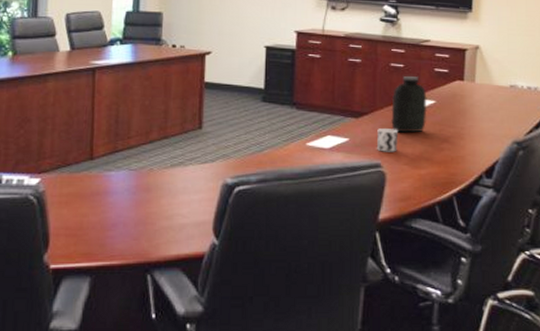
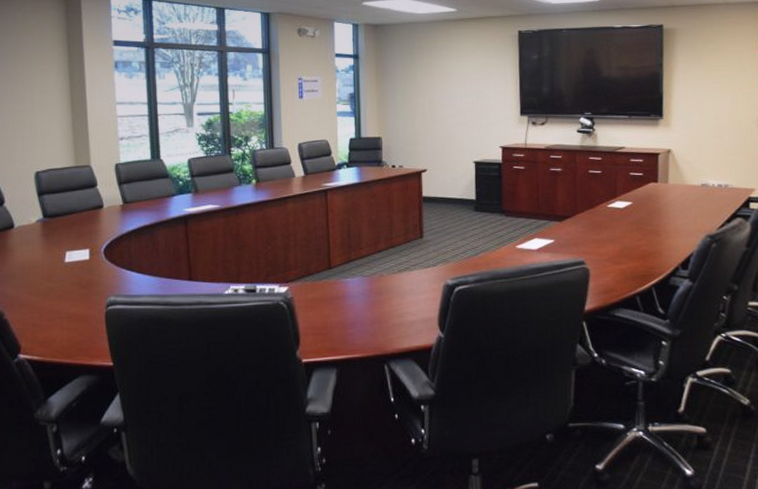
cup: present [376,128,397,152] -> none [579,229,599,251]
water jug: present [391,75,427,133] -> none [591,180,625,233]

